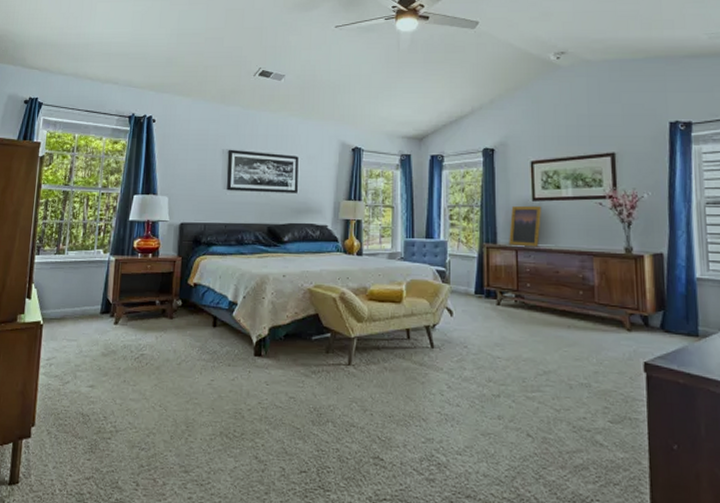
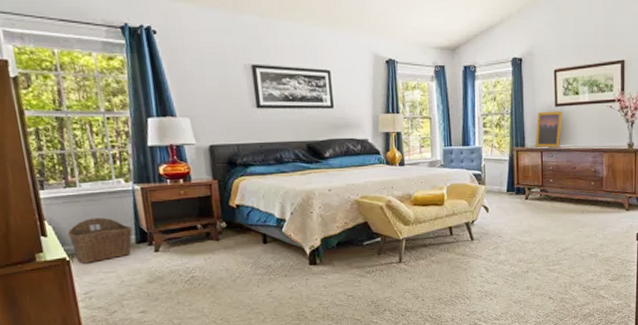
wicker basket: none [47,285,100,329] -> present [67,217,133,264]

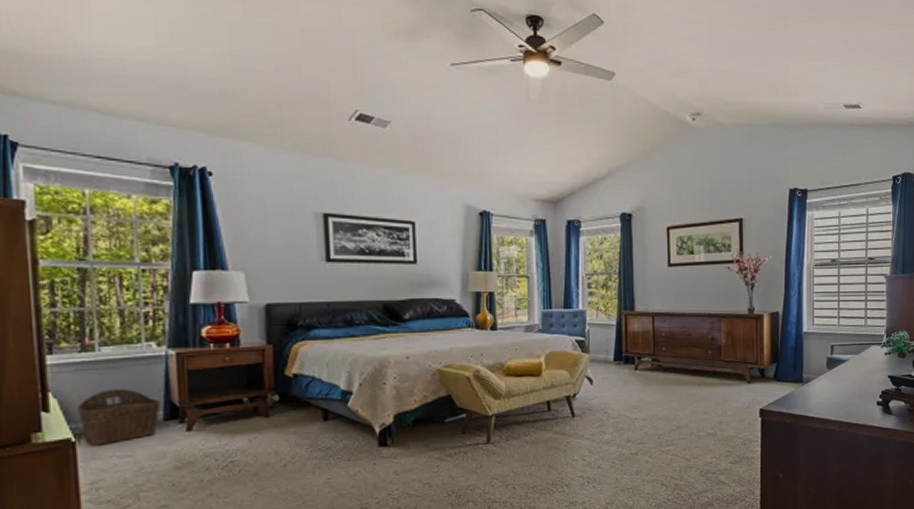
picture frame: present [535,111,563,148] -> none [646,271,677,312]

